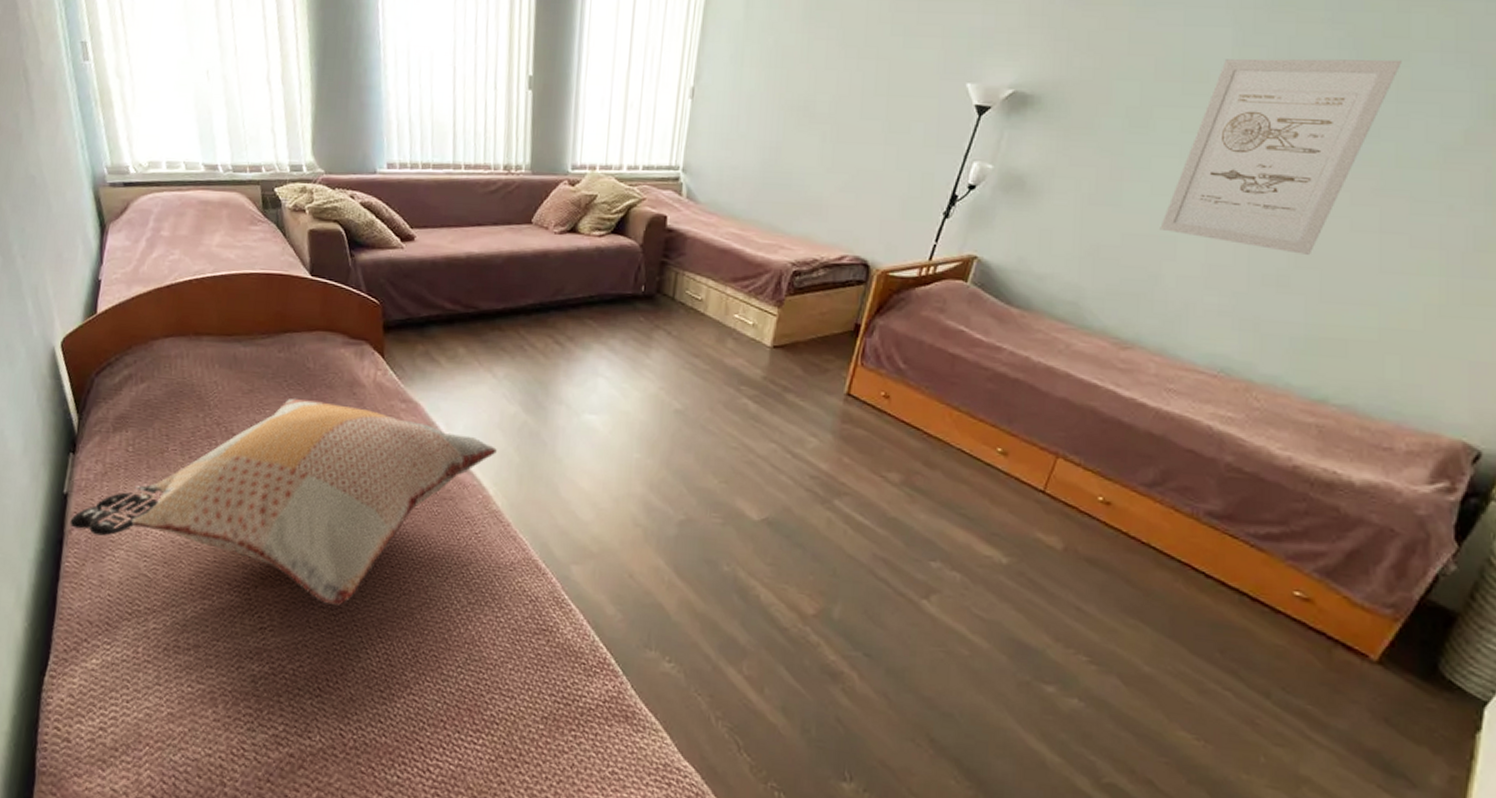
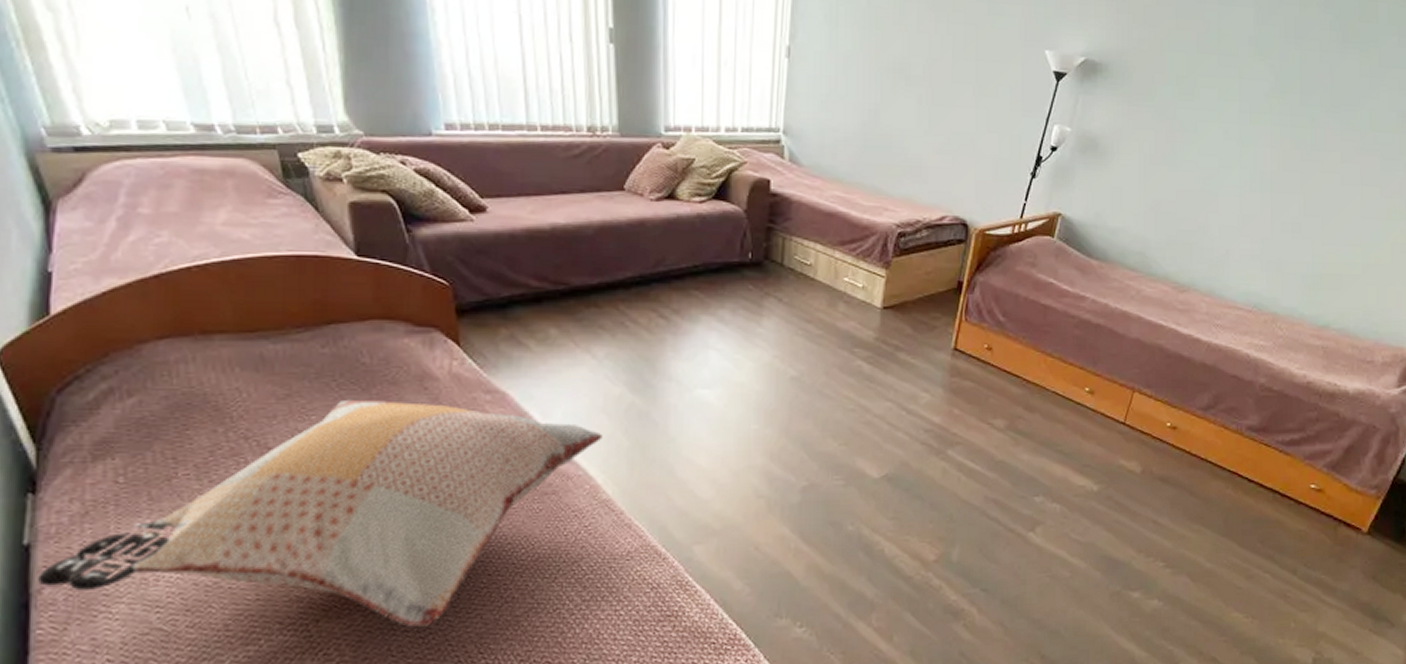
wall art: present [1160,58,1402,255] -> none [1205,35,1373,205]

